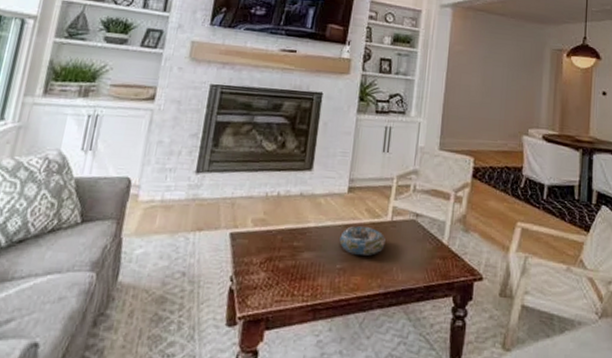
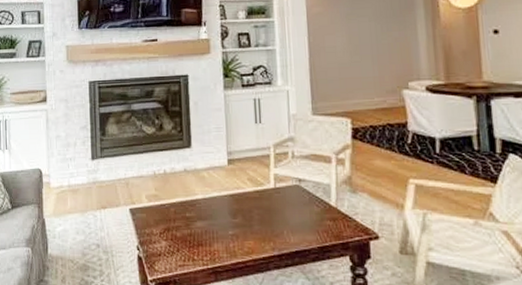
decorative bowl: present [339,225,386,256] -> none [227,194,272,221]

